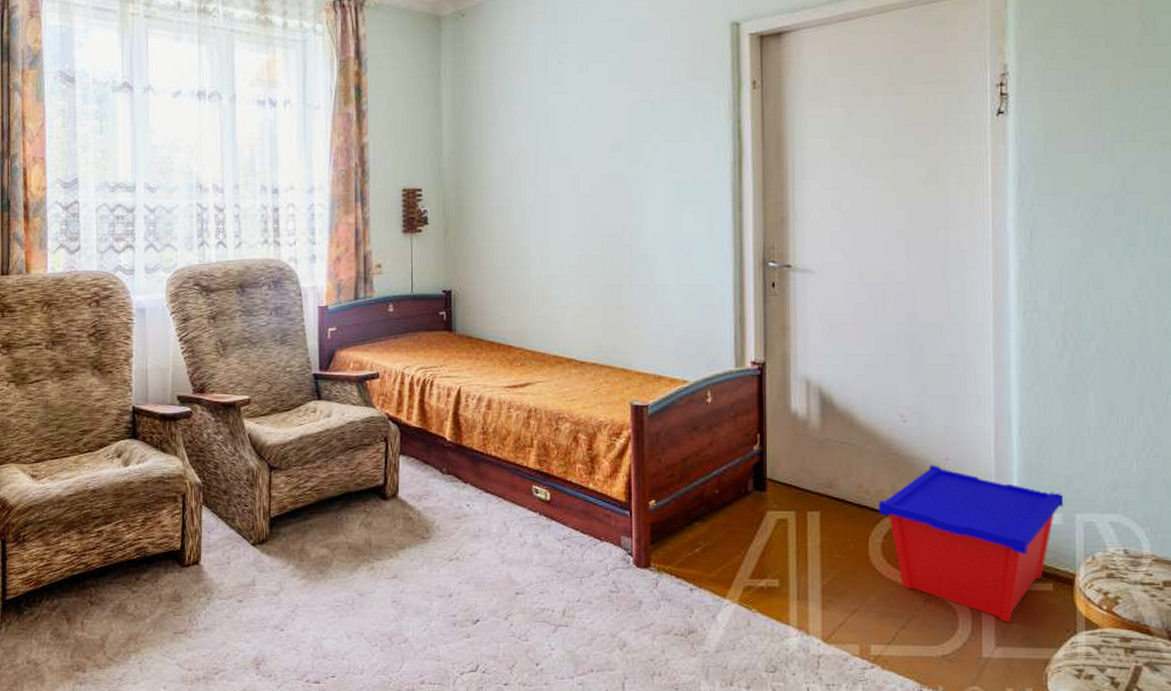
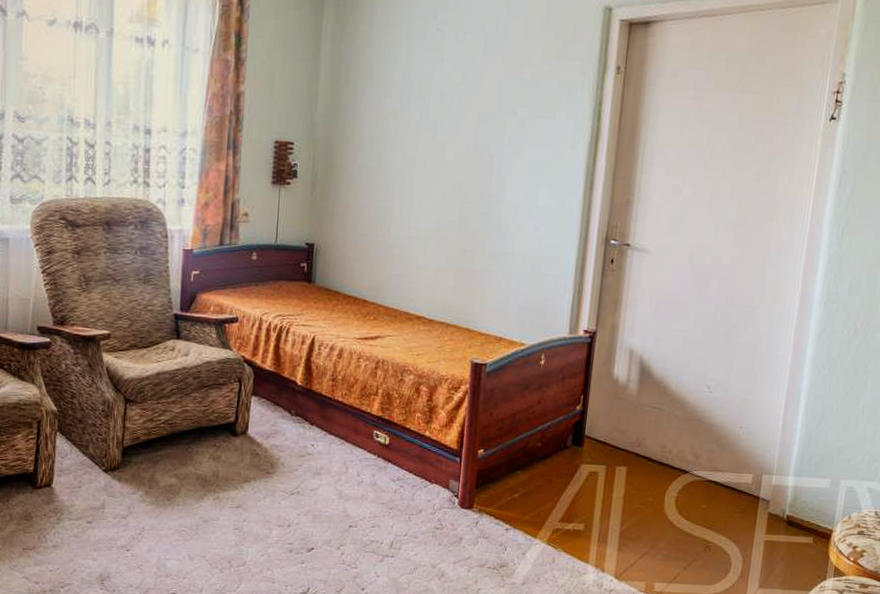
storage bin: present [879,465,1064,623] -> none [677,431,834,569]

